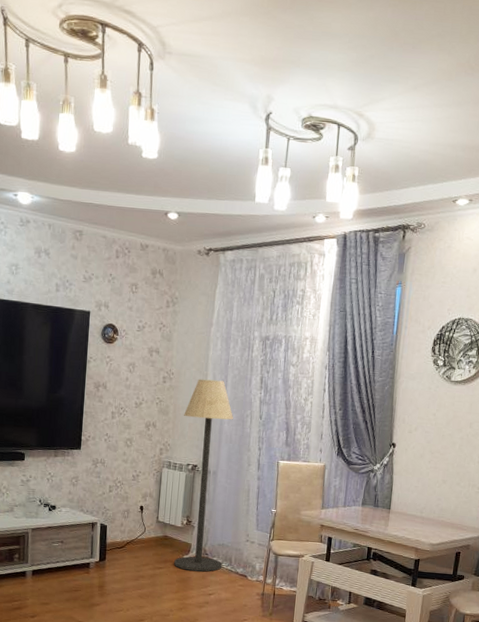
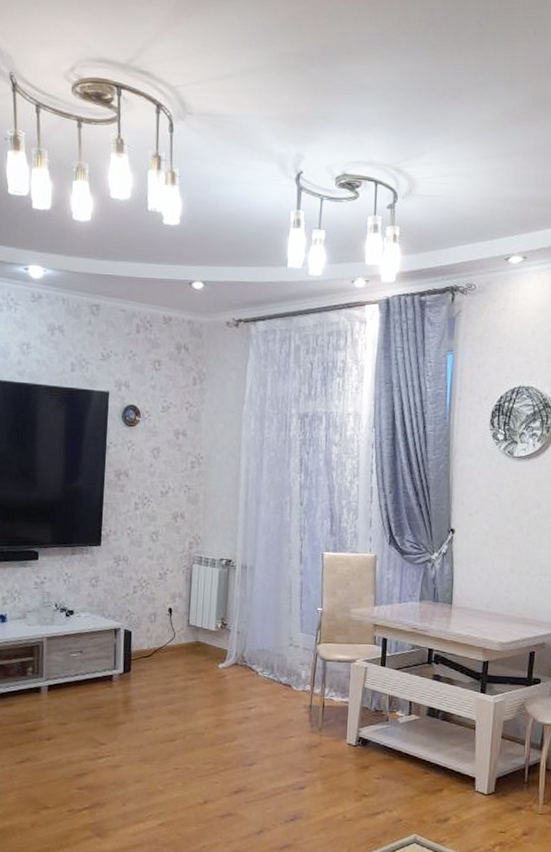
floor lamp: present [174,379,234,572] -> none [208,463,272,682]

